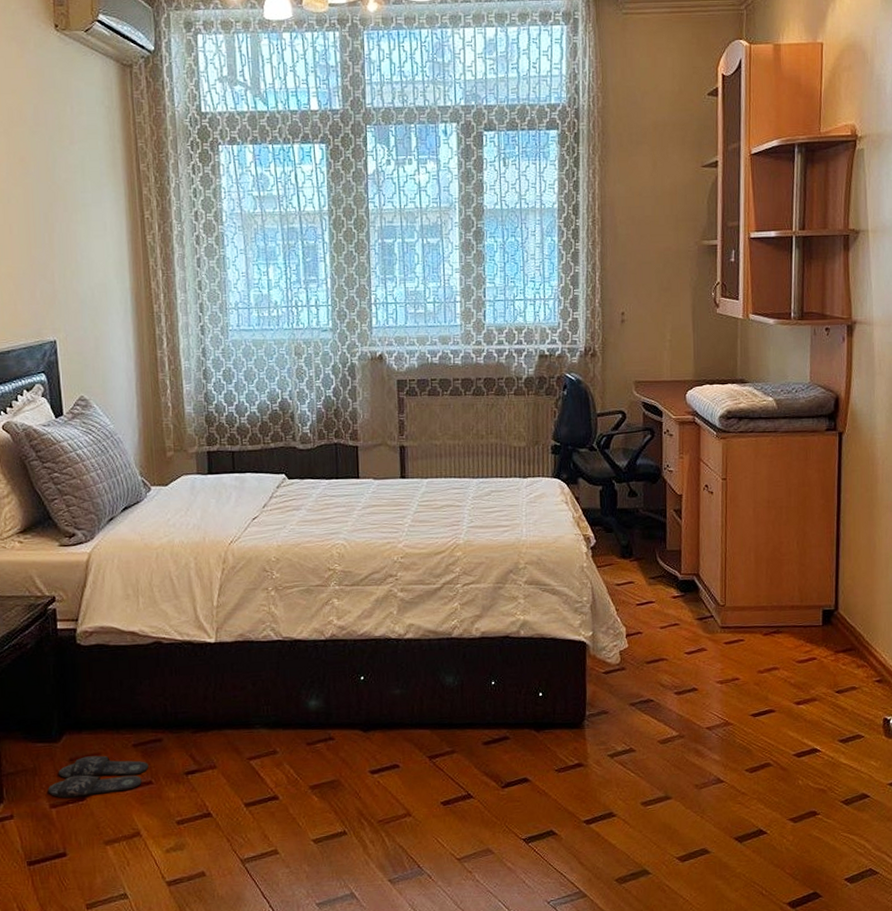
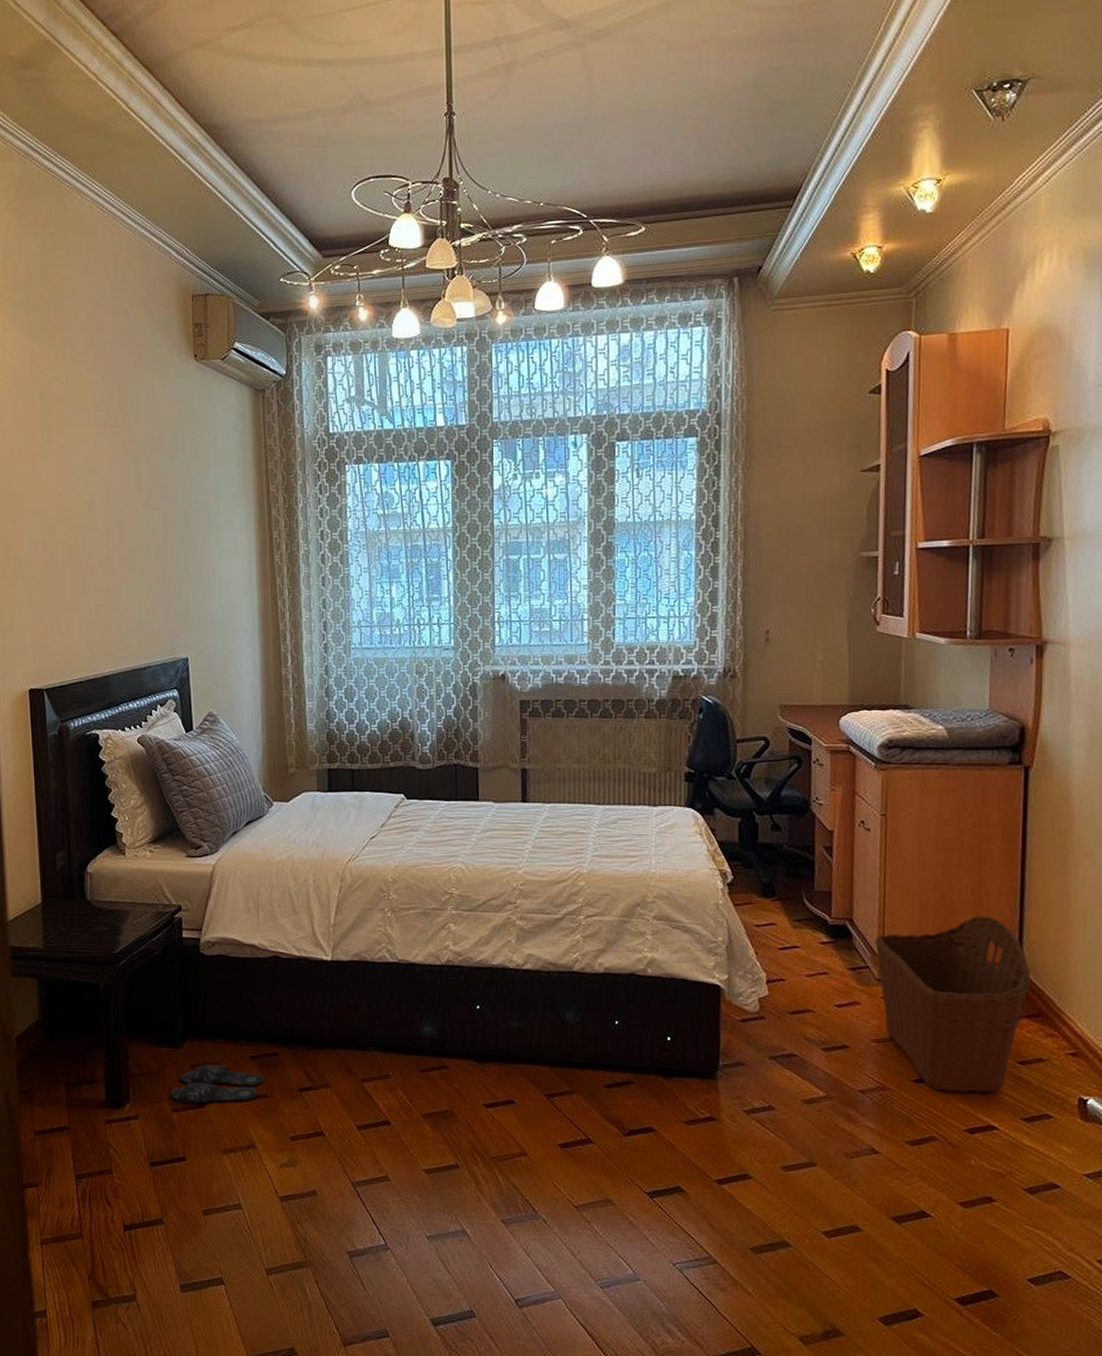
wicker basket: none [718,565,845,723] -> present [874,916,1031,1093]

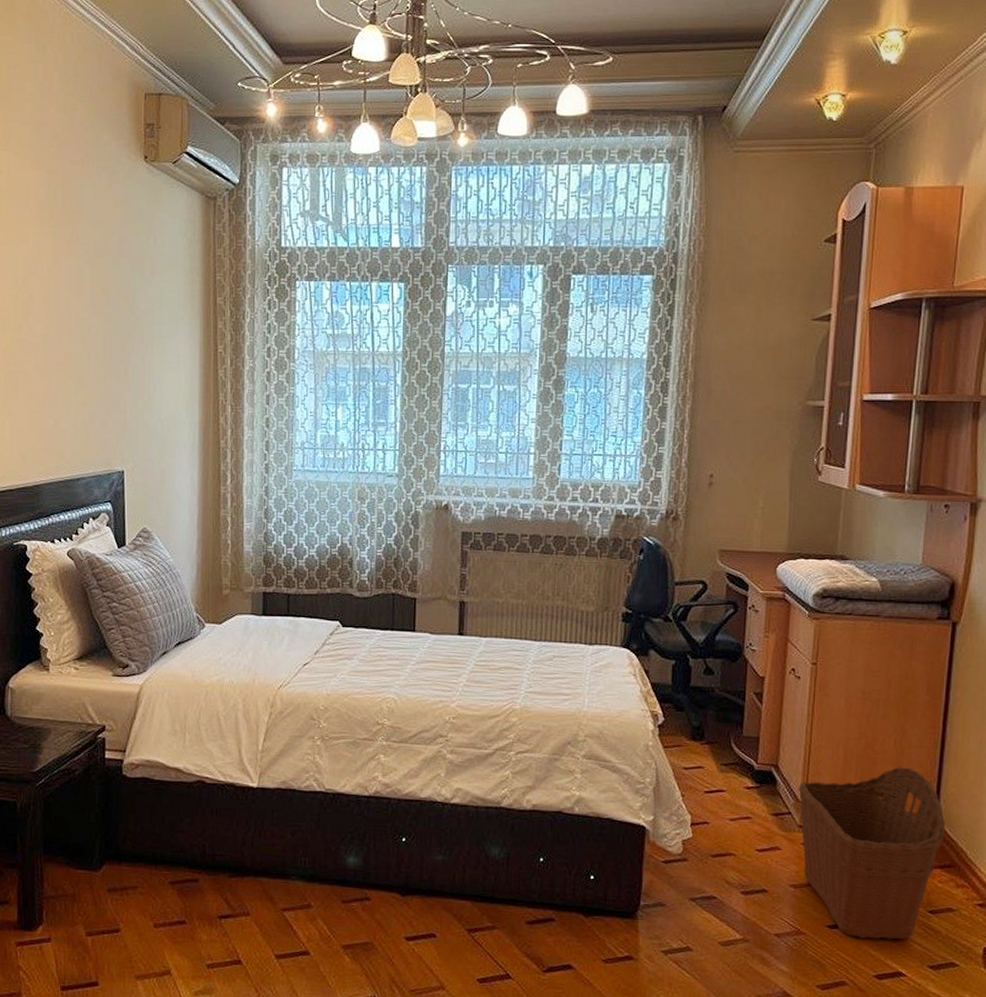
slippers: present [170,1064,265,1104] -> none [85,888,183,928]

